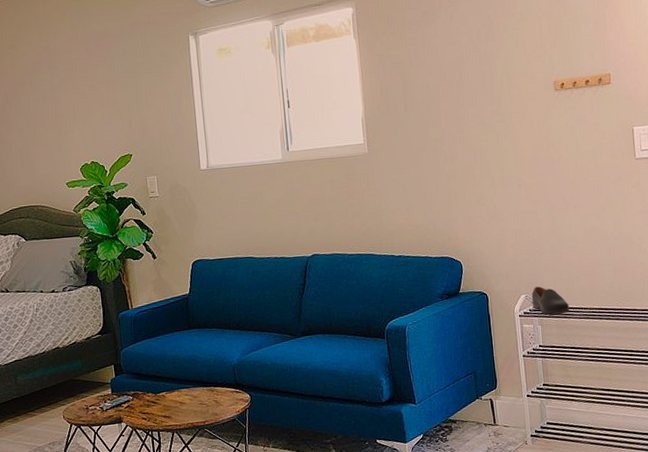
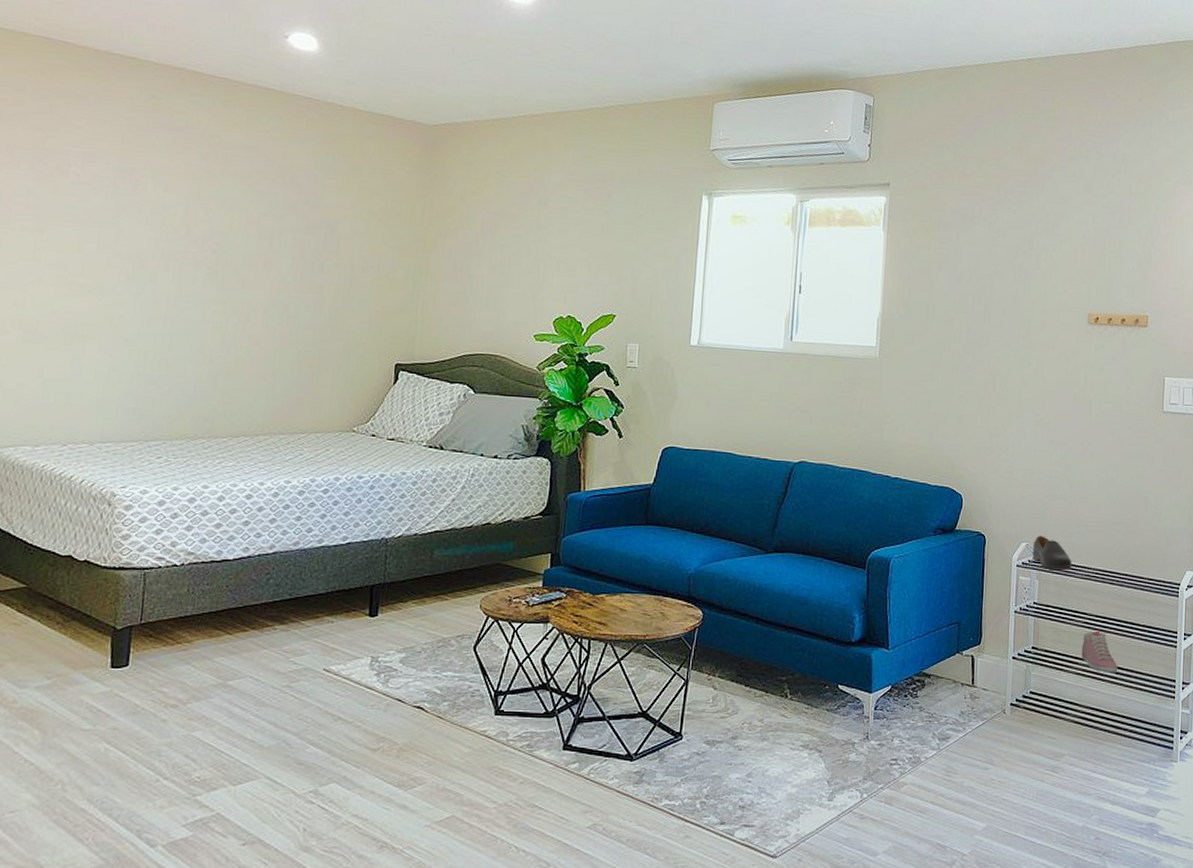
sneaker: none [588,362,624,397] -> present [1081,631,1118,673]

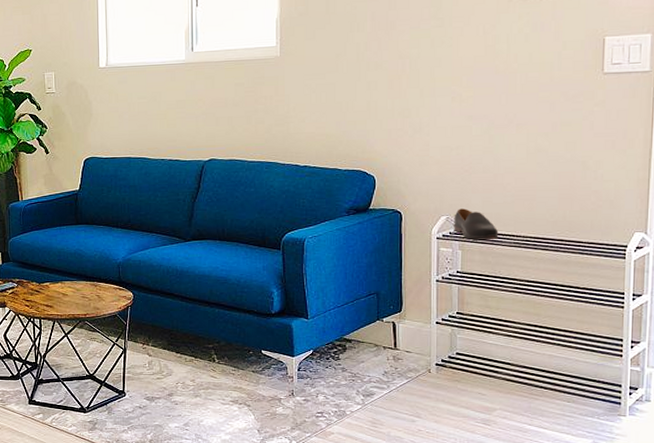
sneaker: present [1081,631,1118,673] -> none [512,295,555,334]

